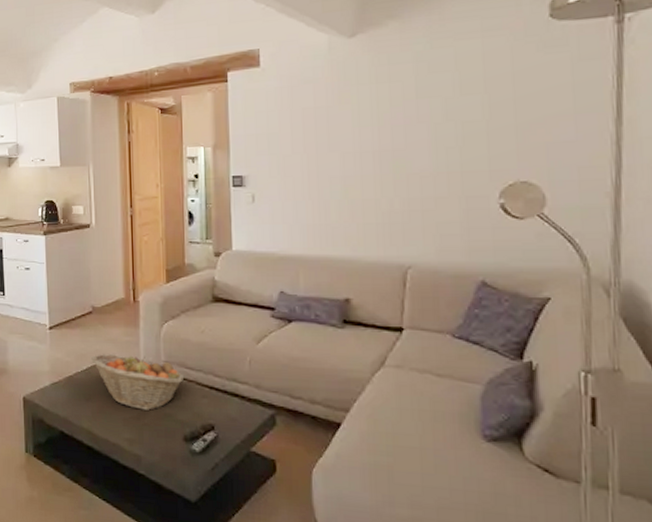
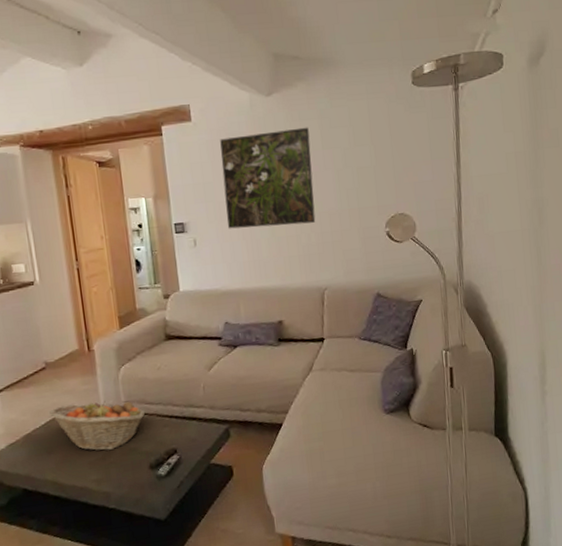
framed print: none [290,72,402,187] -> present [220,127,316,229]

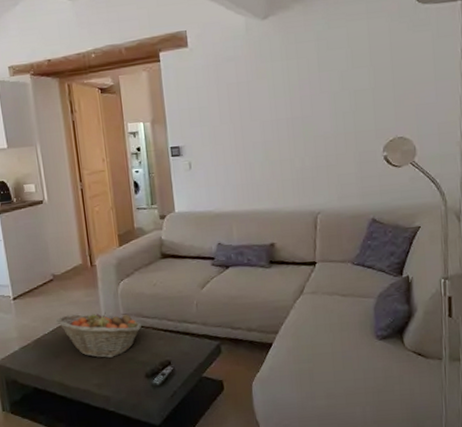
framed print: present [220,127,316,229] -> none [215,49,310,153]

